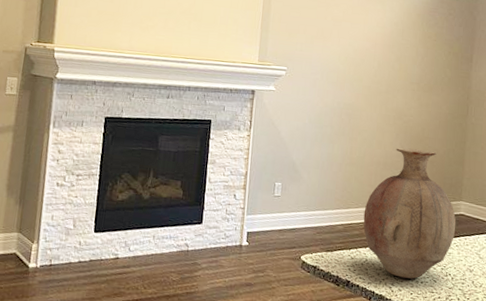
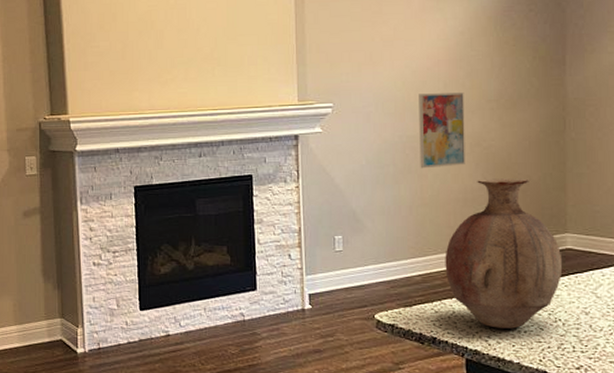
wall art: none [352,69,393,135] -> present [419,92,465,169]

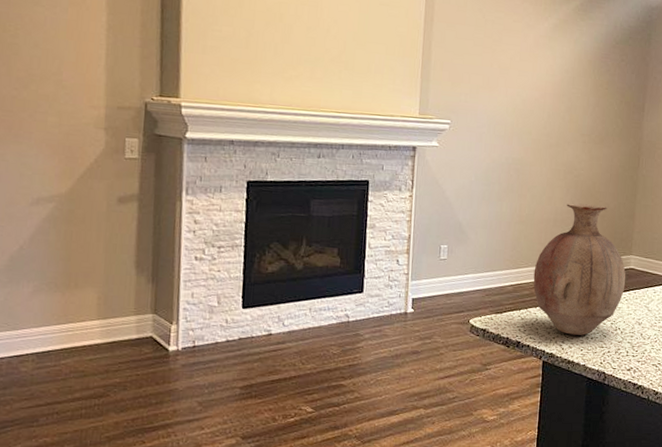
wall art: present [419,92,465,169] -> none [521,121,563,190]

